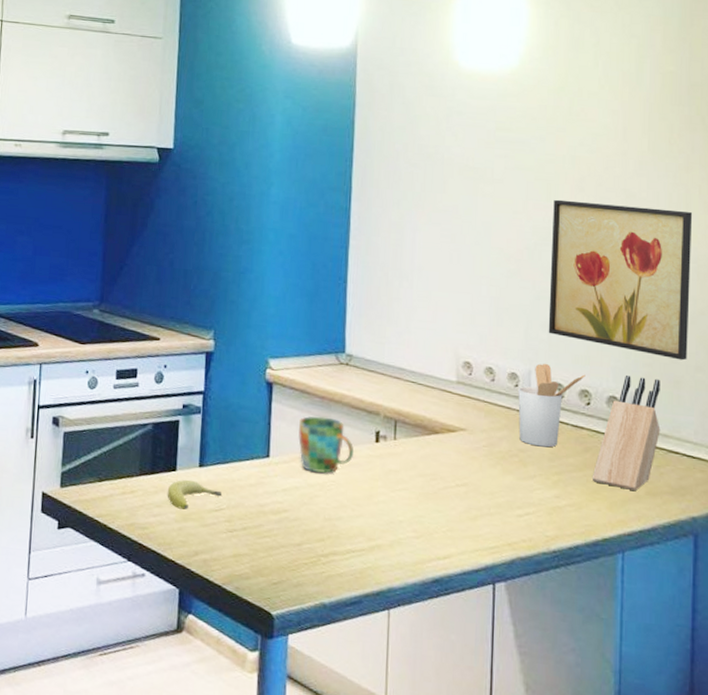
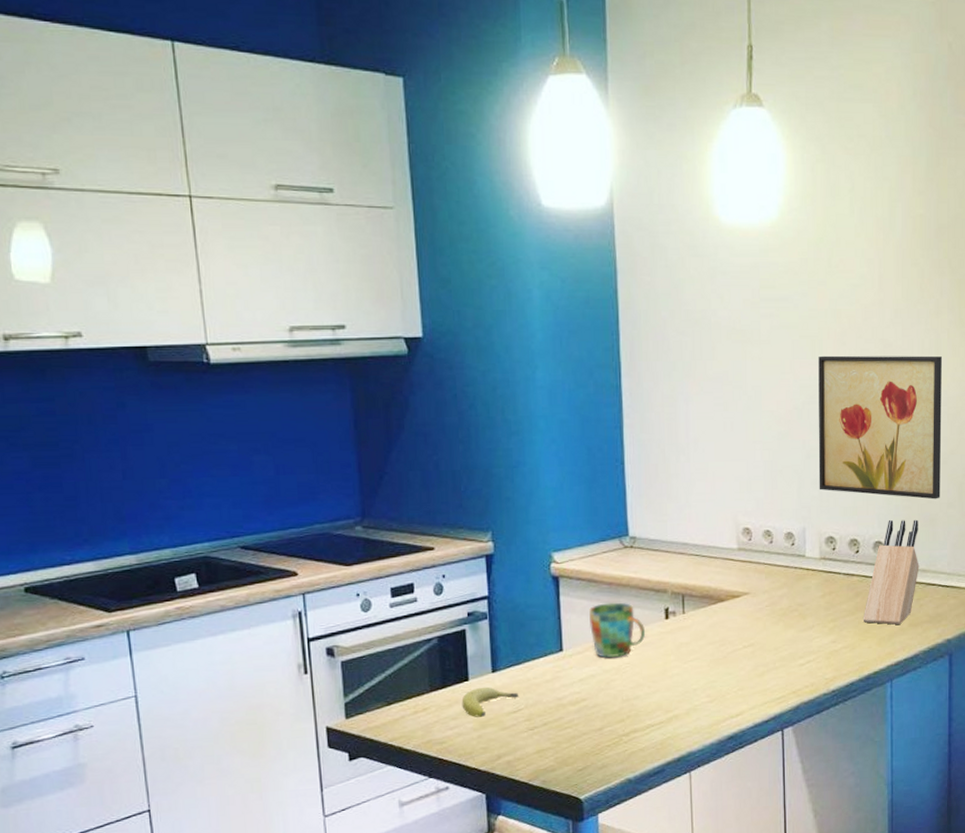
utensil holder: present [518,363,585,448] -> none [795,519,854,599]

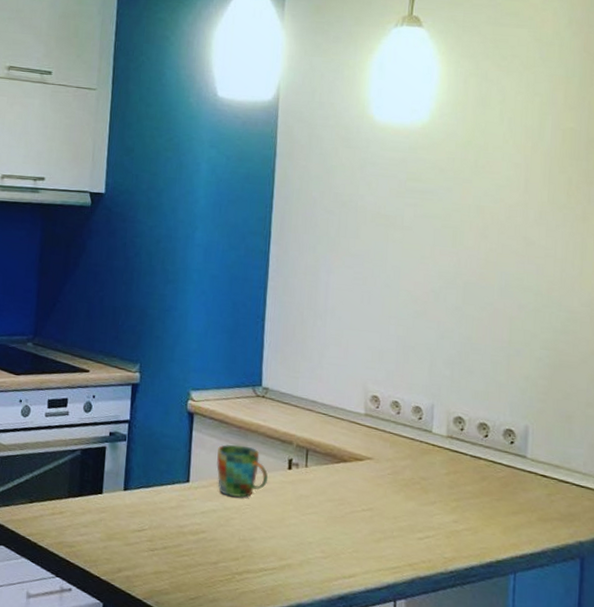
fruit: present [461,686,519,717] -> none [93,502,145,530]
wall art: present [818,355,943,500] -> none [450,246,588,397]
knife block: present [863,519,920,625] -> none [487,409,553,518]

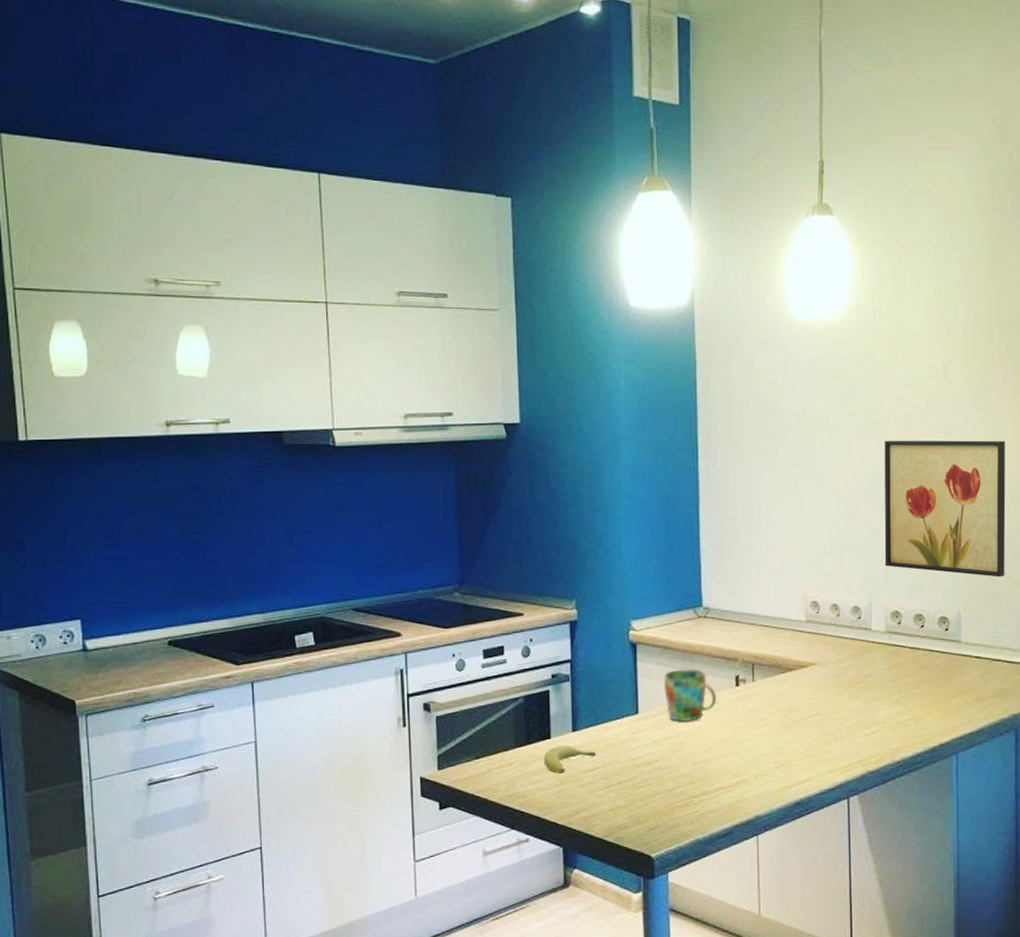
fruit: none [93,502,145,530] -> present [543,745,597,774]
wall art: none [450,246,588,397] -> present [884,440,1006,577]

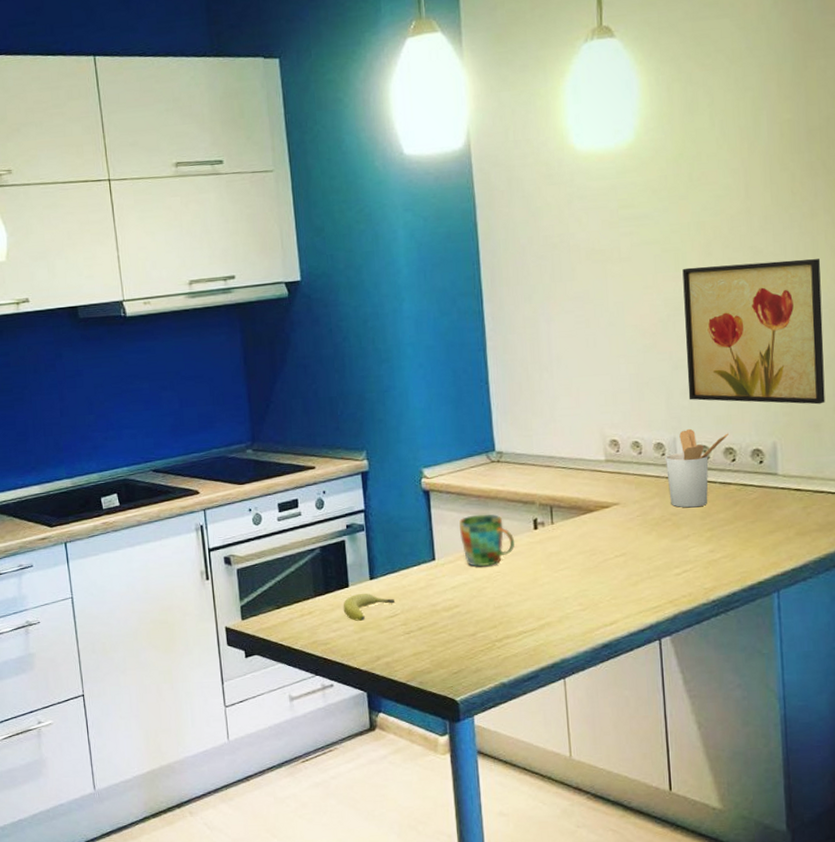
utensil holder: none [861,594,919,671] -> present [665,428,729,508]

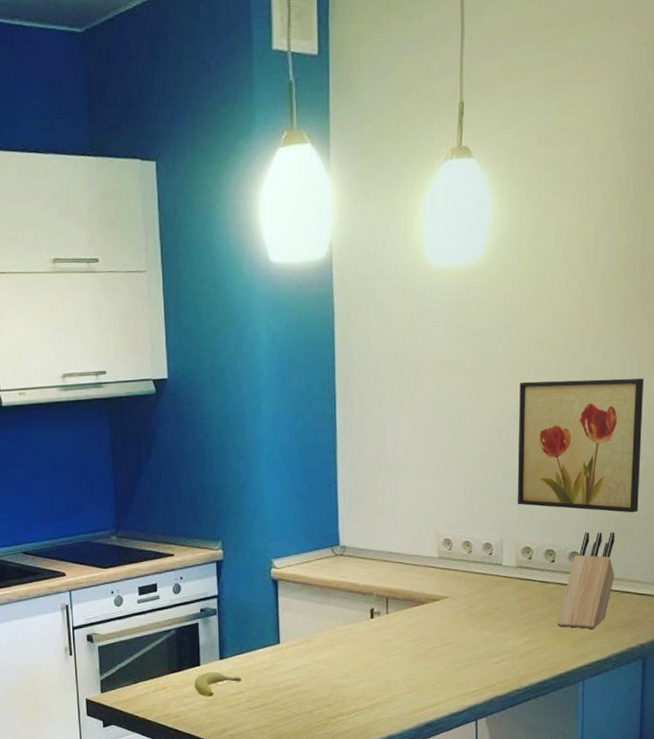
mug: present [459,514,515,566] -> none [304,603,353,650]
utensil holder: present [665,428,729,508] -> none [492,531,550,603]
knife block: none [743,425,805,534] -> present [556,531,615,630]

